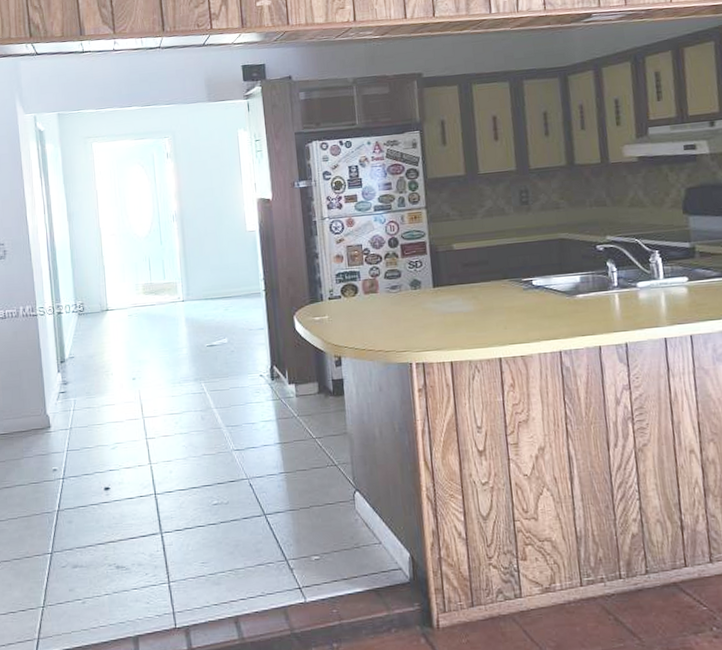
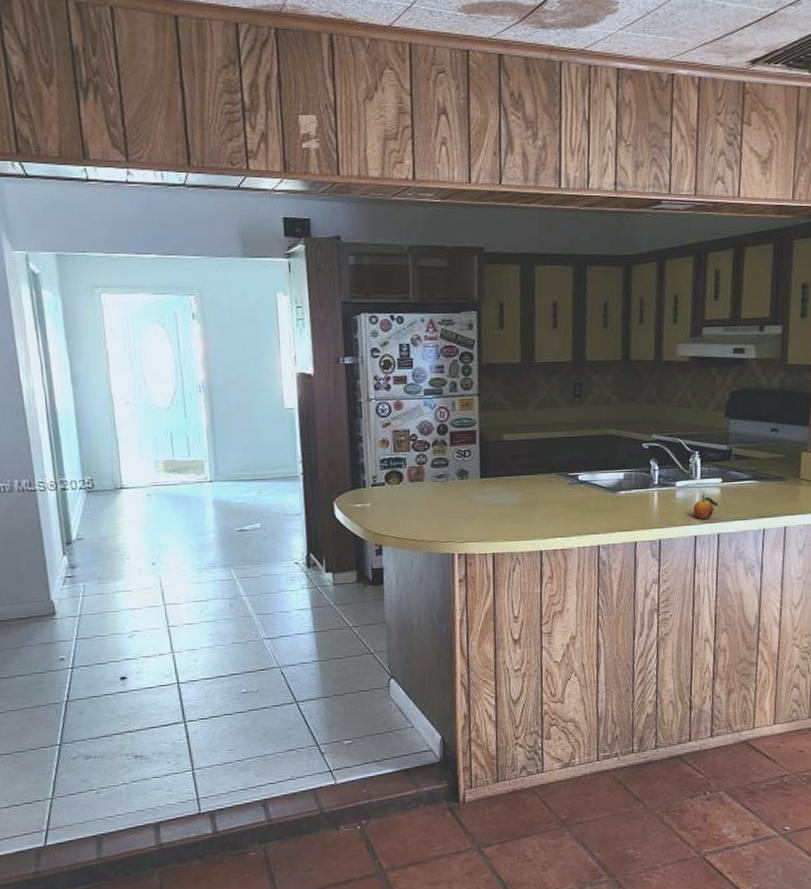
fruit: none [659,294,687,321] -> present [693,494,718,520]

